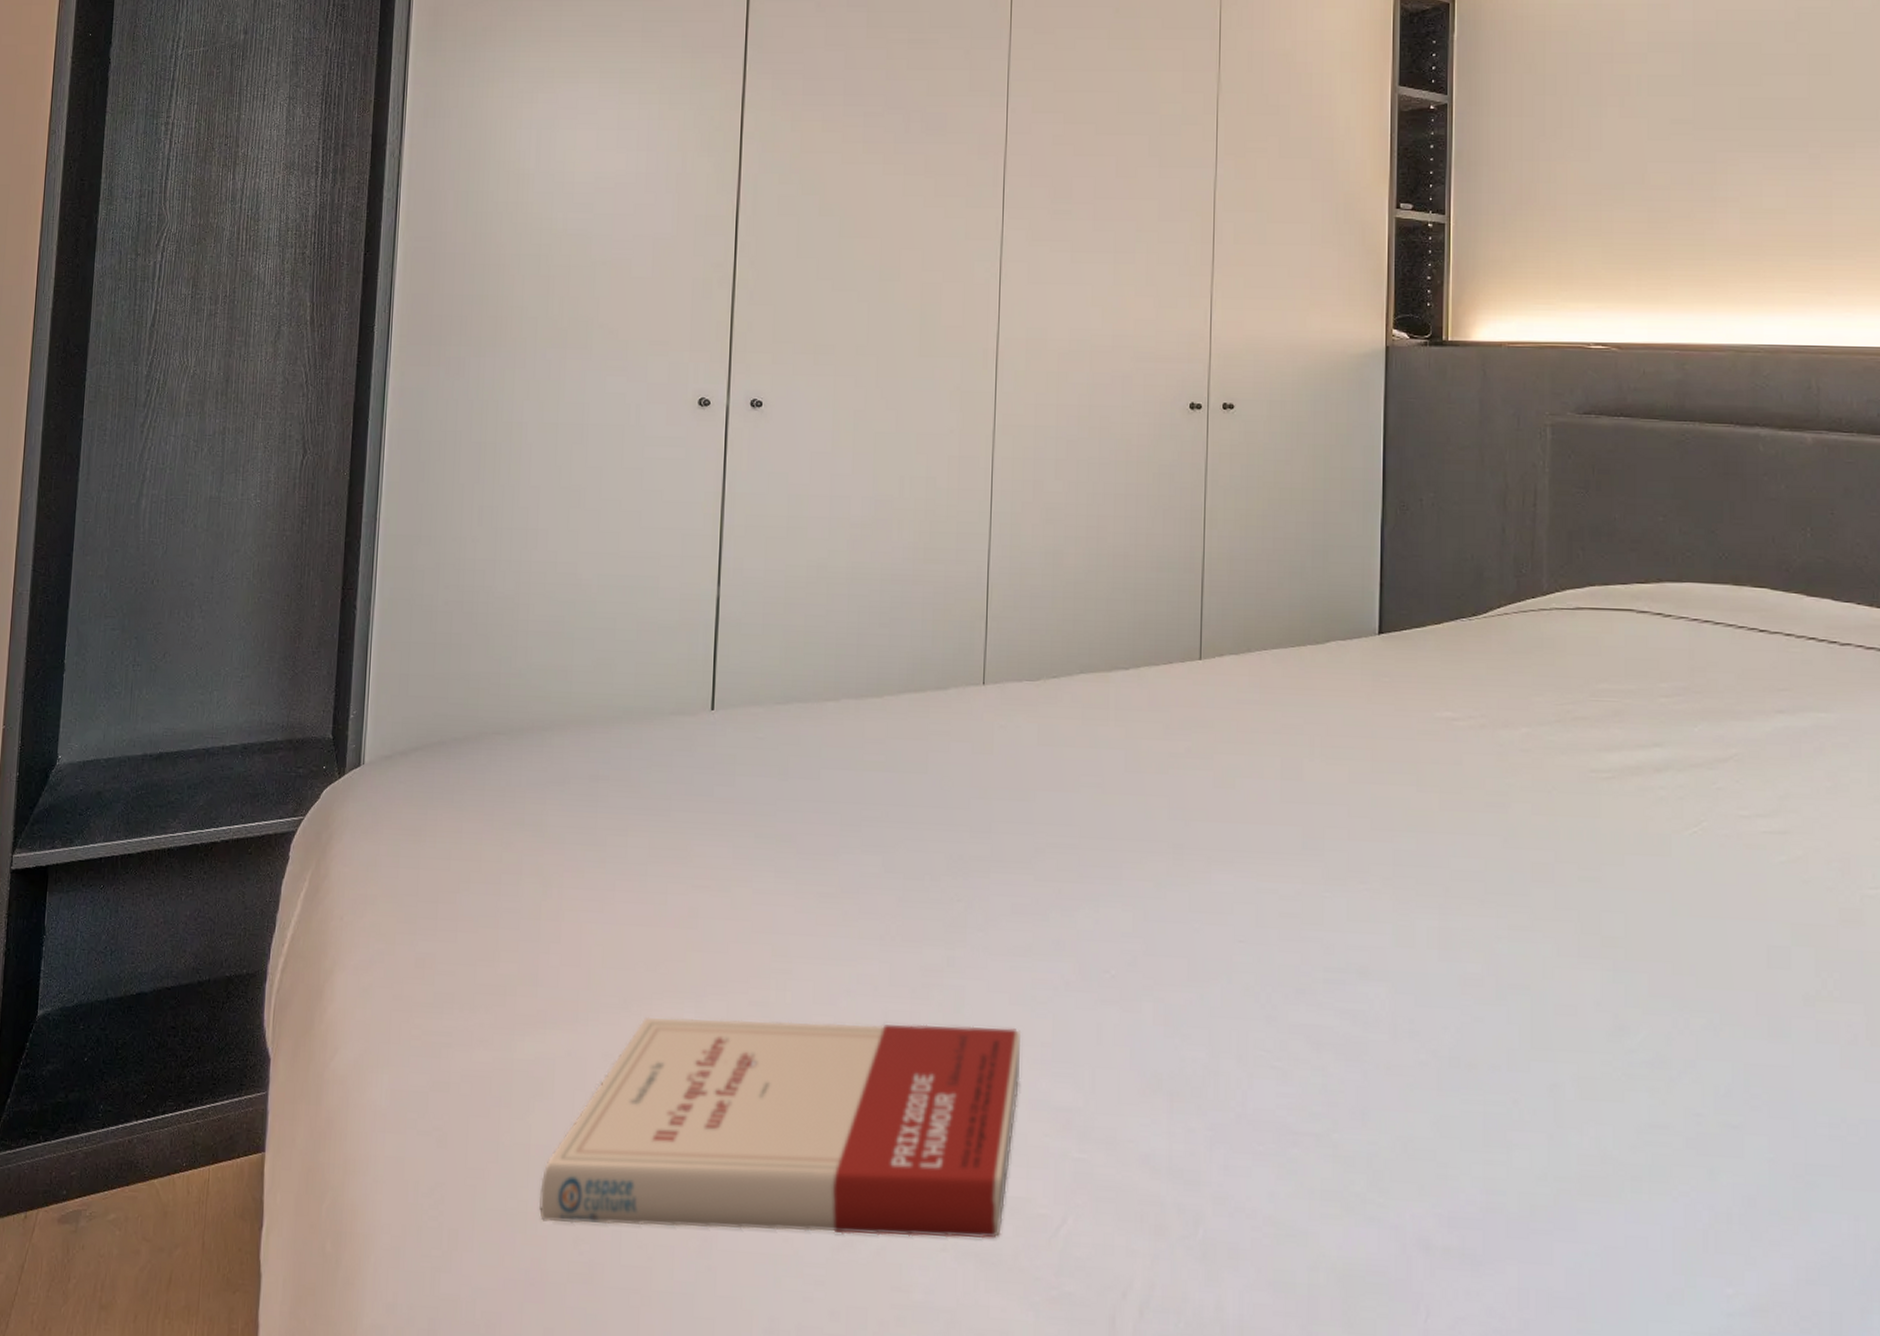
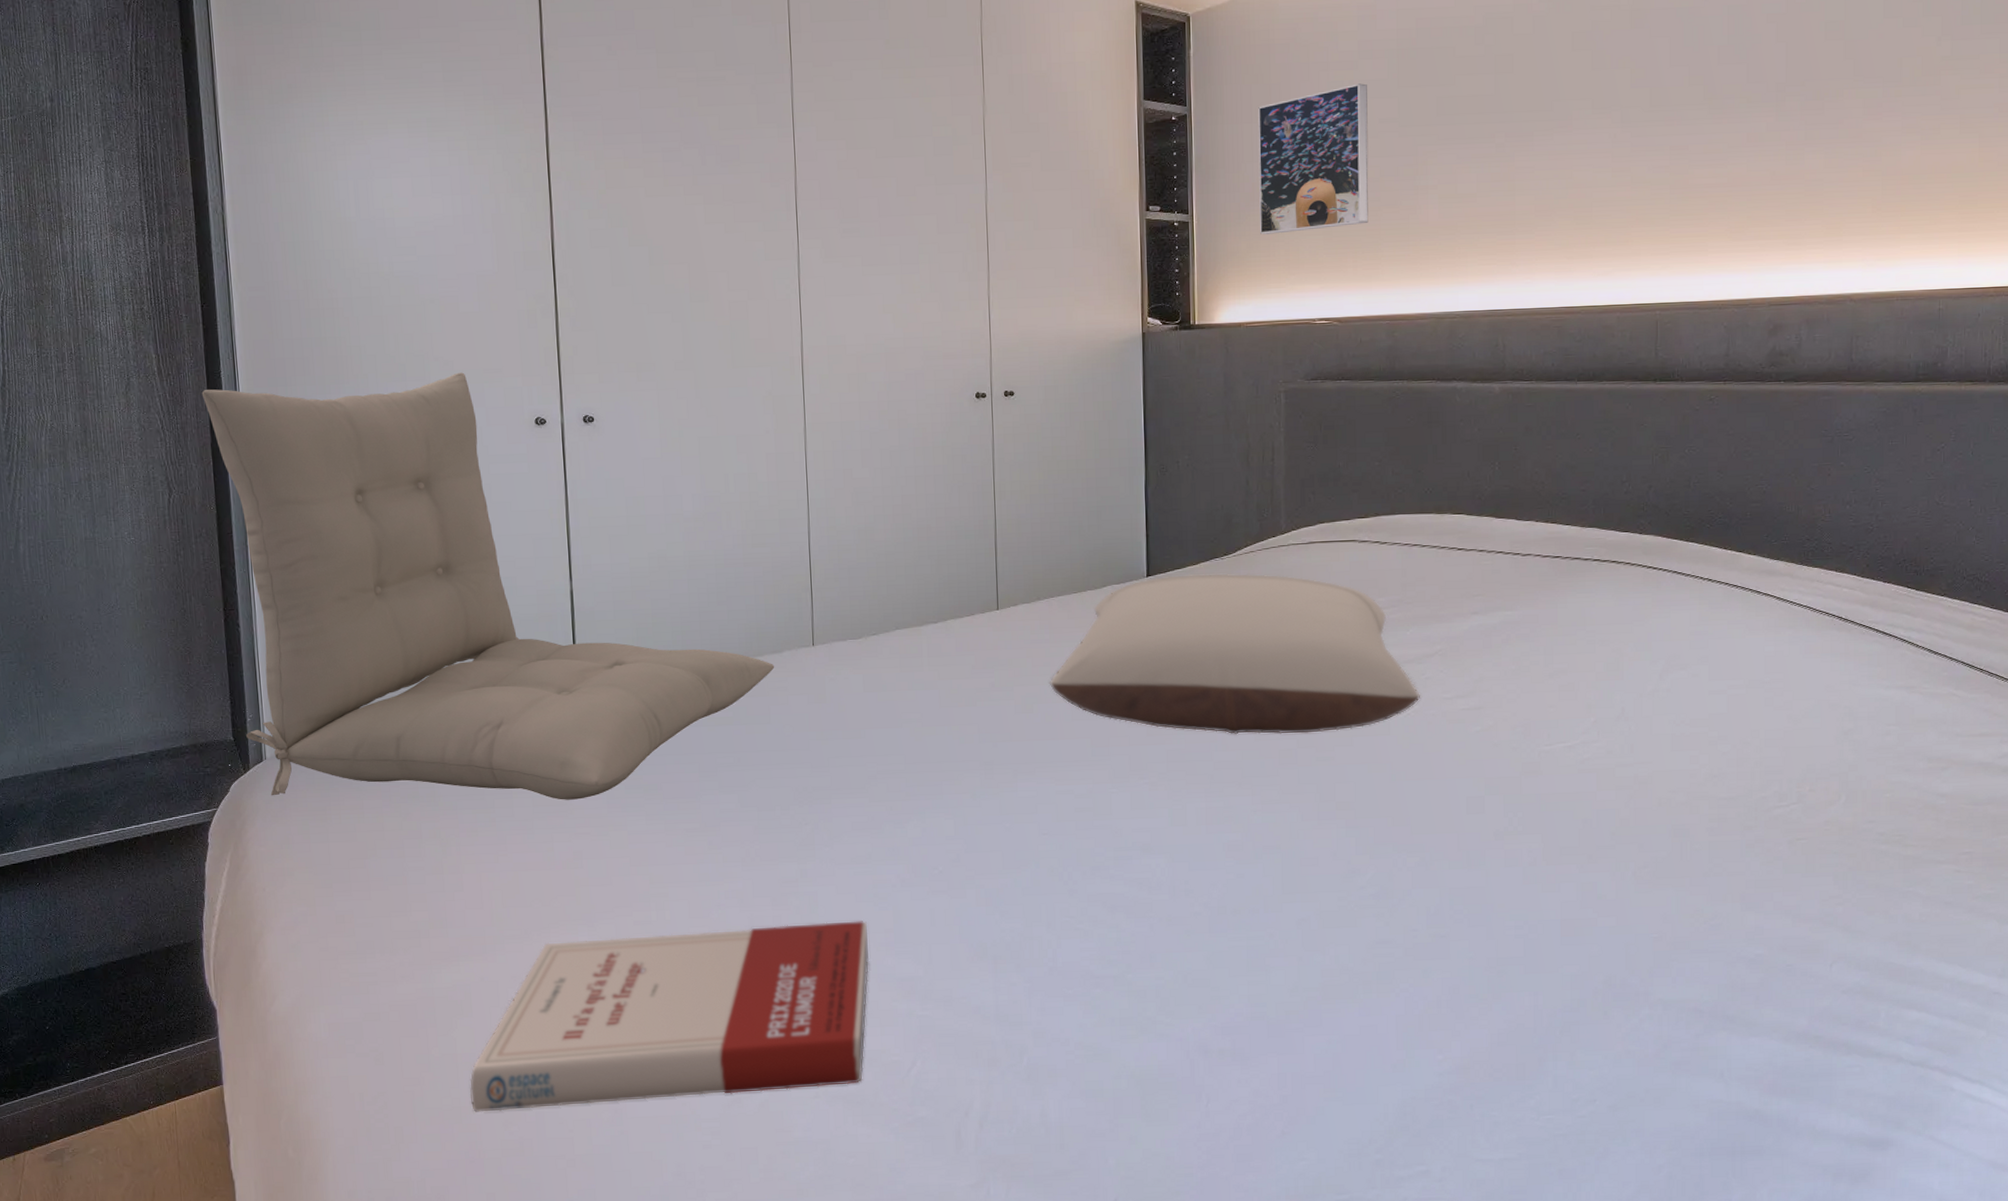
seat cushion: none [345,342,938,845] -> present [201,372,775,800]
pillow: none [1255,635,1711,845] -> present [1049,573,1421,735]
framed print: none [1528,79,1657,243] -> present [1258,83,1369,235]

